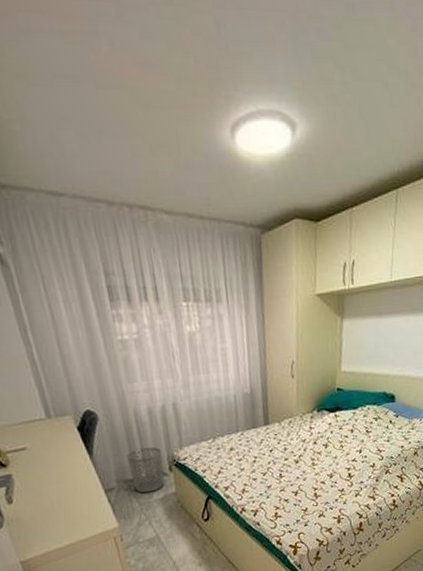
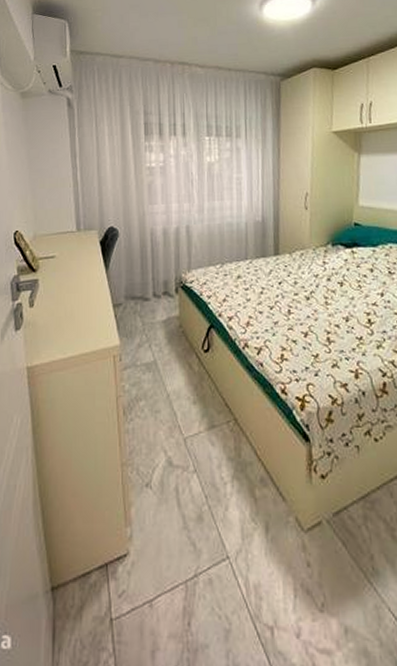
waste bin: present [127,446,165,493] -> none [138,266,171,313]

